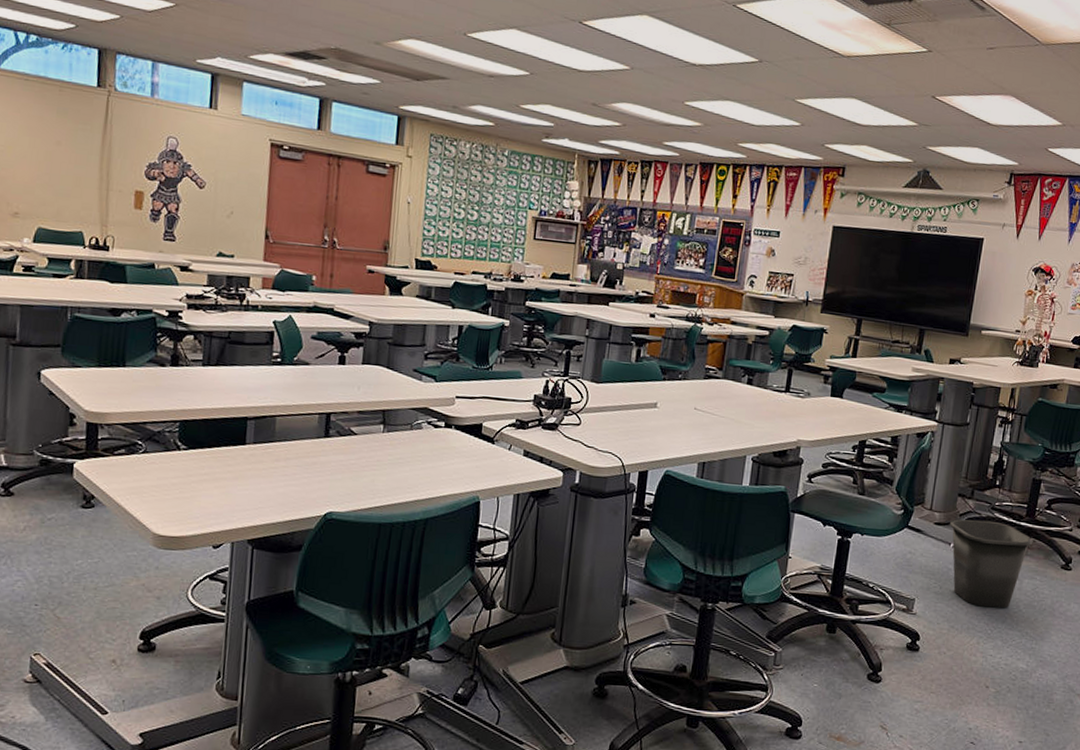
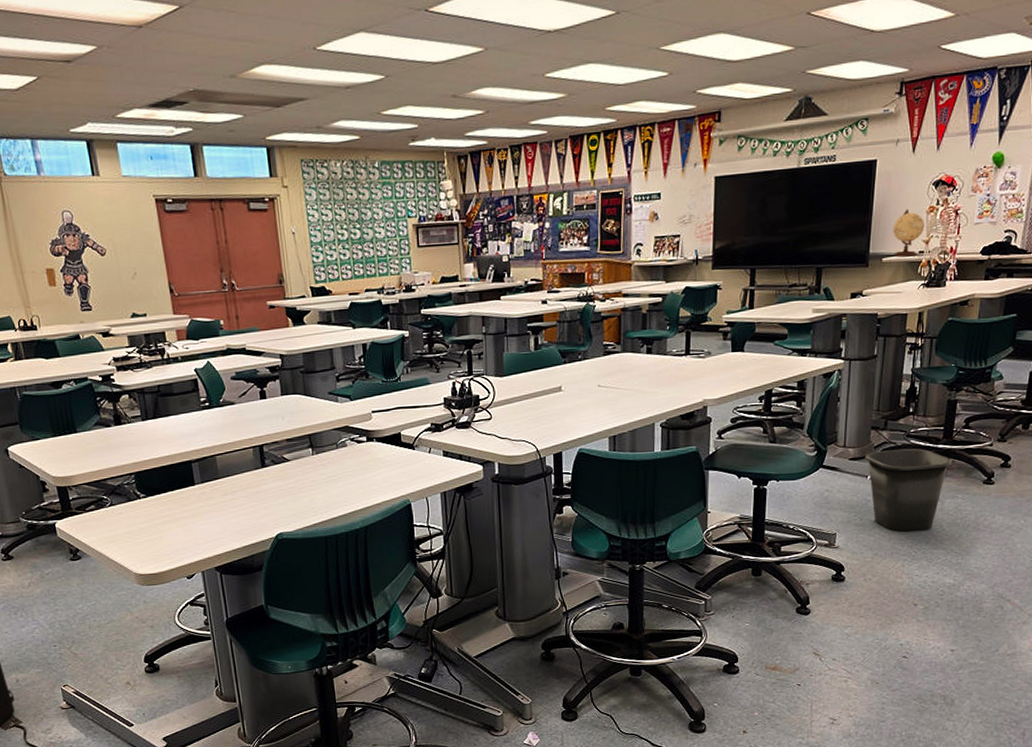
globe: none [992,288,1023,334] -> present [893,209,925,257]

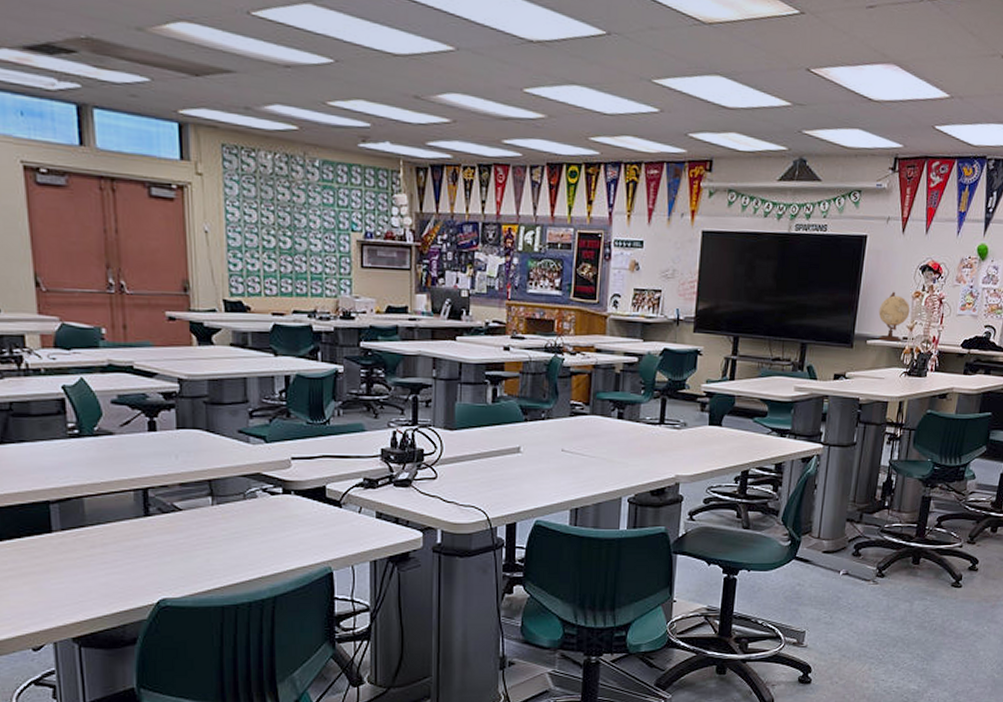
waste bin: present [864,448,952,532] -> none [838,544,923,633]

